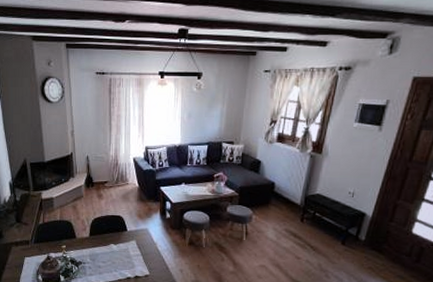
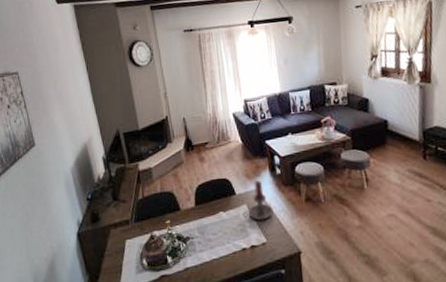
candle holder: none [131,221,160,256] -> present [242,180,275,220]

